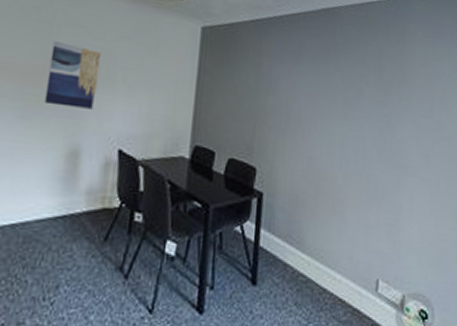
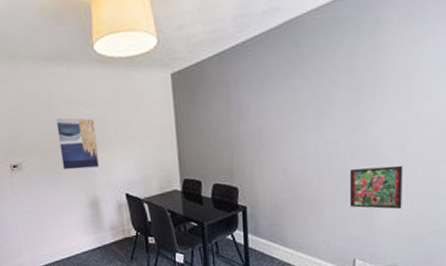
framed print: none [374,170,427,226] -> present [349,165,403,210]

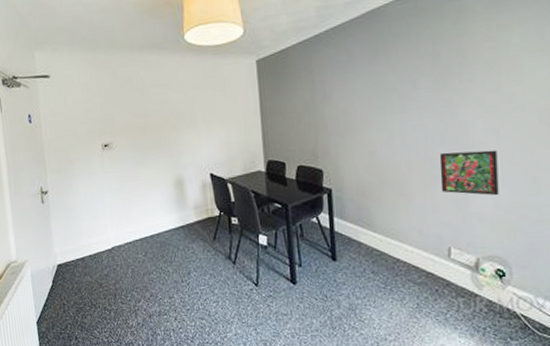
wall art: present [56,118,100,170] -> none [146,101,186,150]

